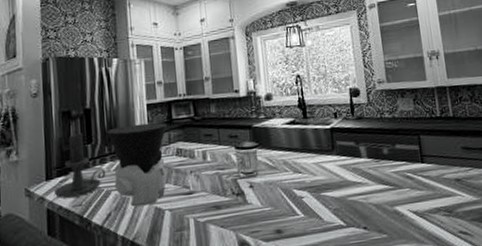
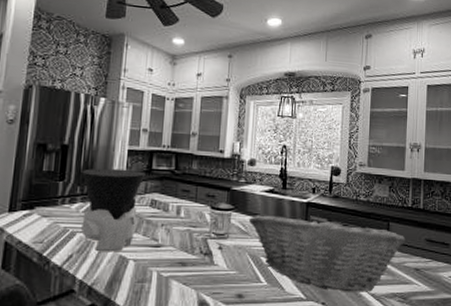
candle holder: present [53,133,106,198] -> none [15,168,74,233]
fruit basket: none [274,139,440,214] -> present [248,214,406,292]

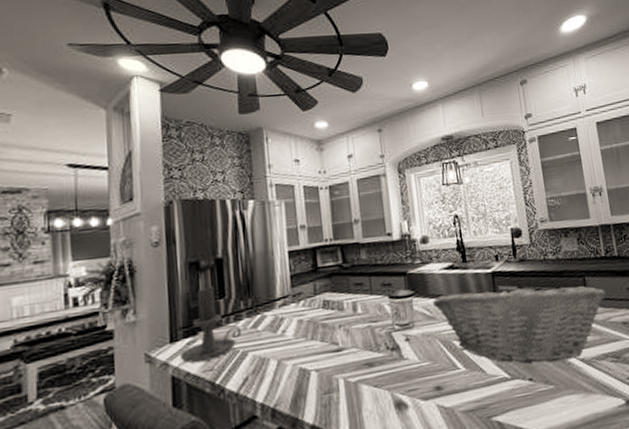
candle holder: none [15,168,74,233] -> present [179,286,242,363]
hat: present [81,168,146,253] -> none [242,272,312,369]

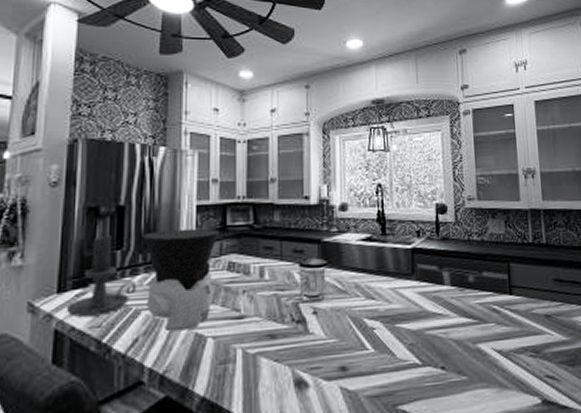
hat: none [242,272,312,369] -> present [143,228,220,332]
fruit basket: present [432,283,606,364] -> none [345,262,530,352]

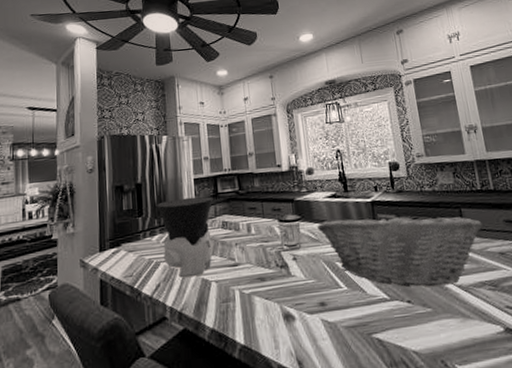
candle holder: present [65,235,137,317] -> none [106,206,156,269]
fruit basket: none [345,262,530,352] -> present [317,212,483,287]

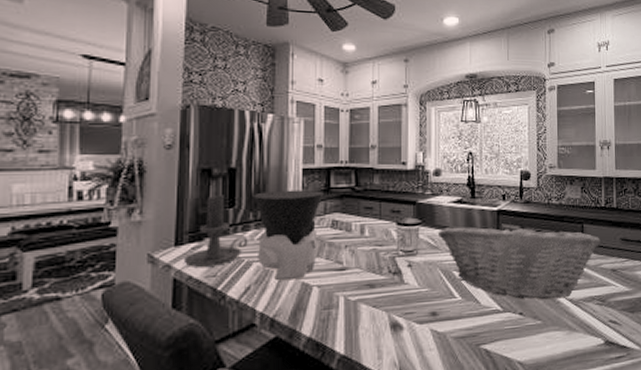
candle holder: none [106,206,156,269] -> present [183,194,248,267]

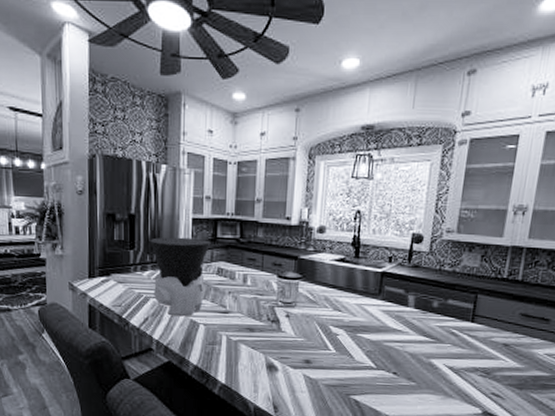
candle holder: present [183,194,248,267] -> none [95,237,146,298]
fruit basket: present [437,222,601,300] -> none [317,284,496,365]

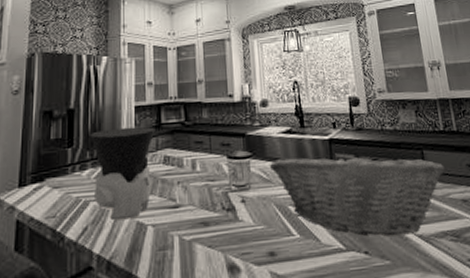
fruit basket: none [317,284,496,365] -> present [269,151,445,236]

